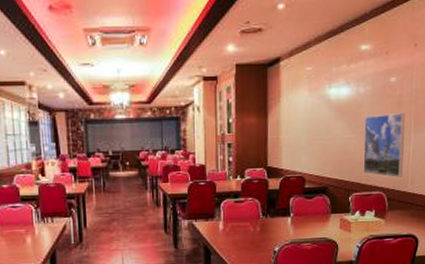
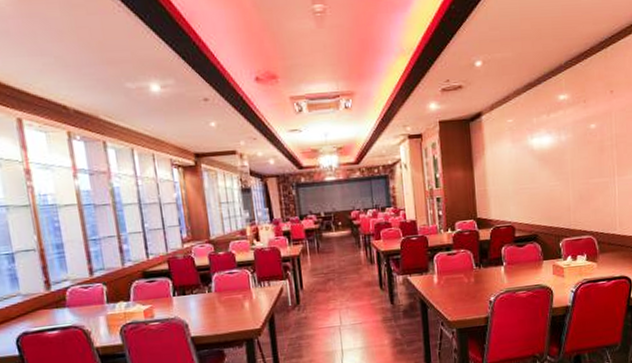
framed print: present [363,113,405,177] -> none [568,158,610,221]

